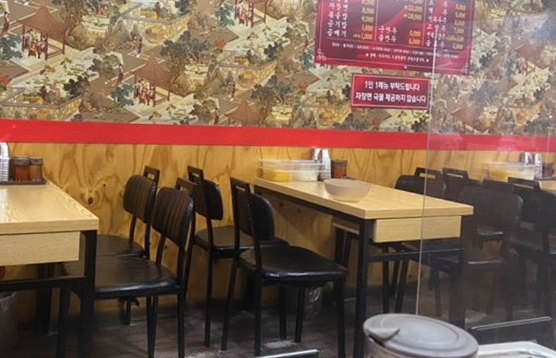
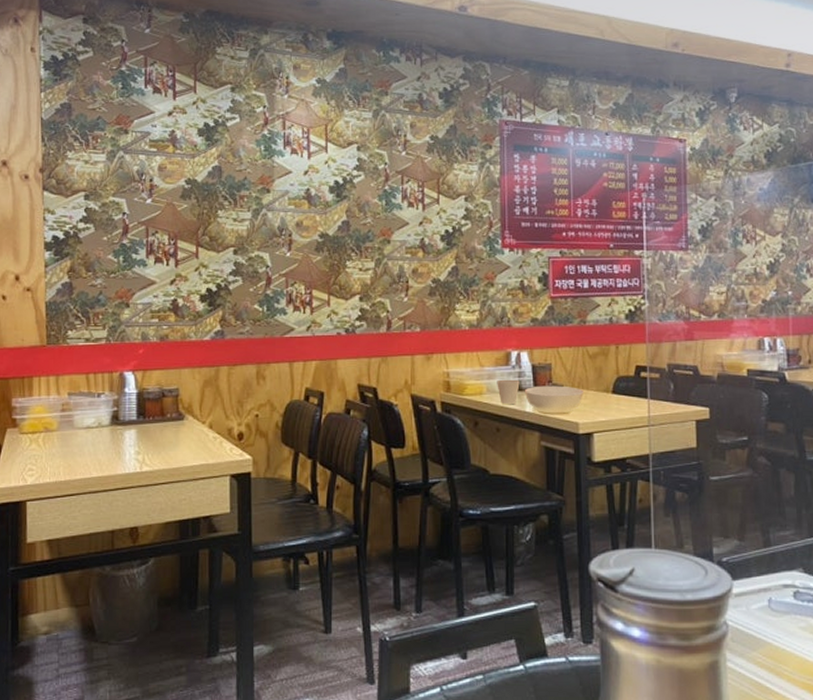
cup: none [301,170,320,192] -> present [497,379,520,405]

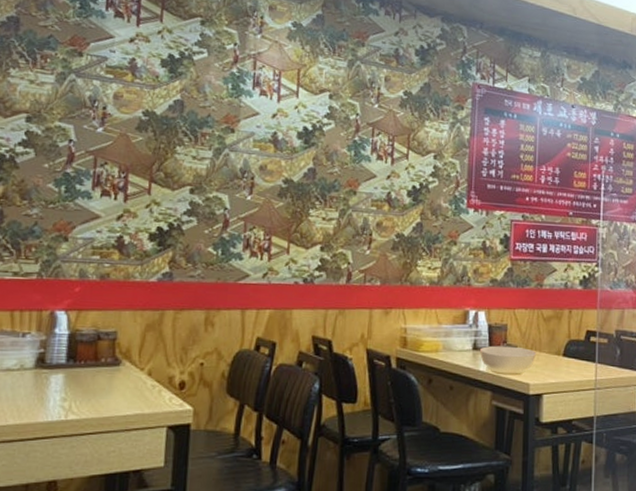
cup: present [497,379,520,405] -> none [453,337,476,364]

